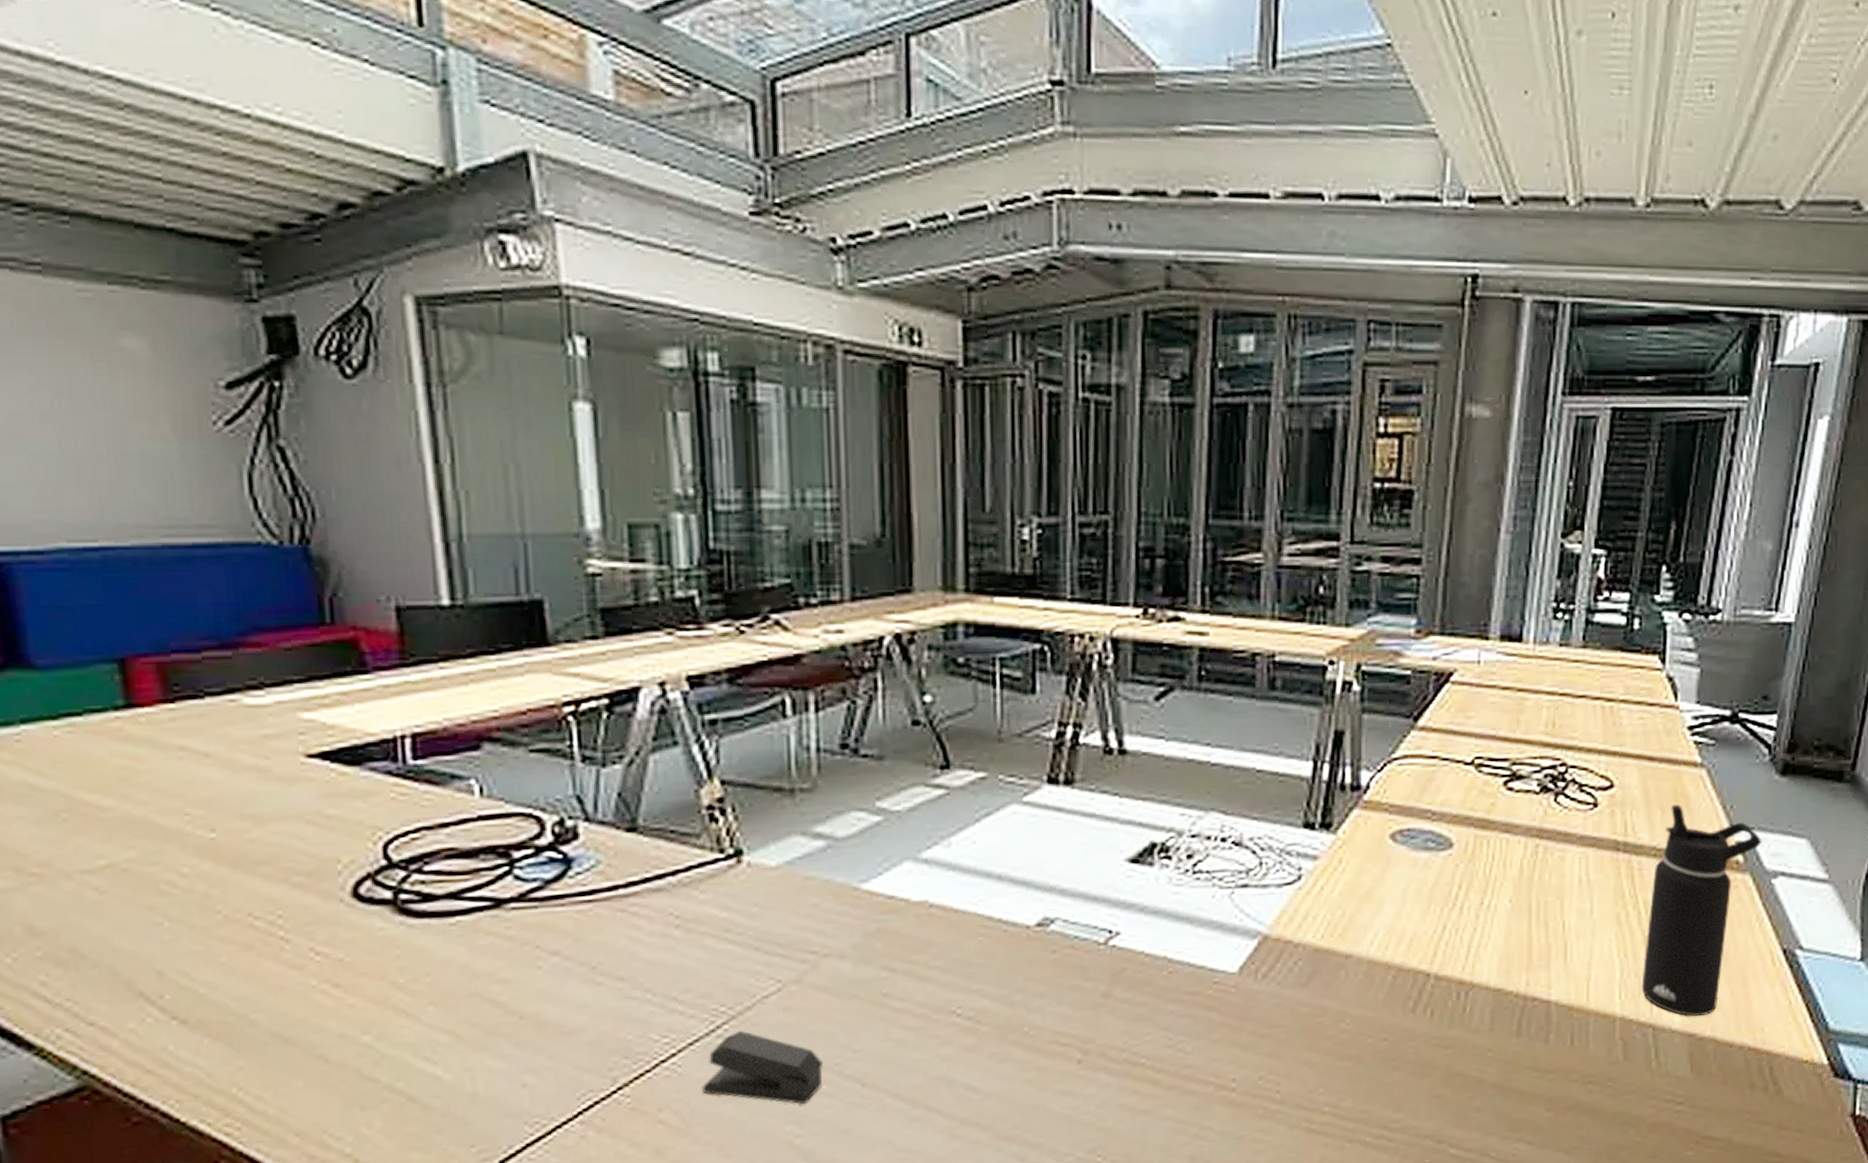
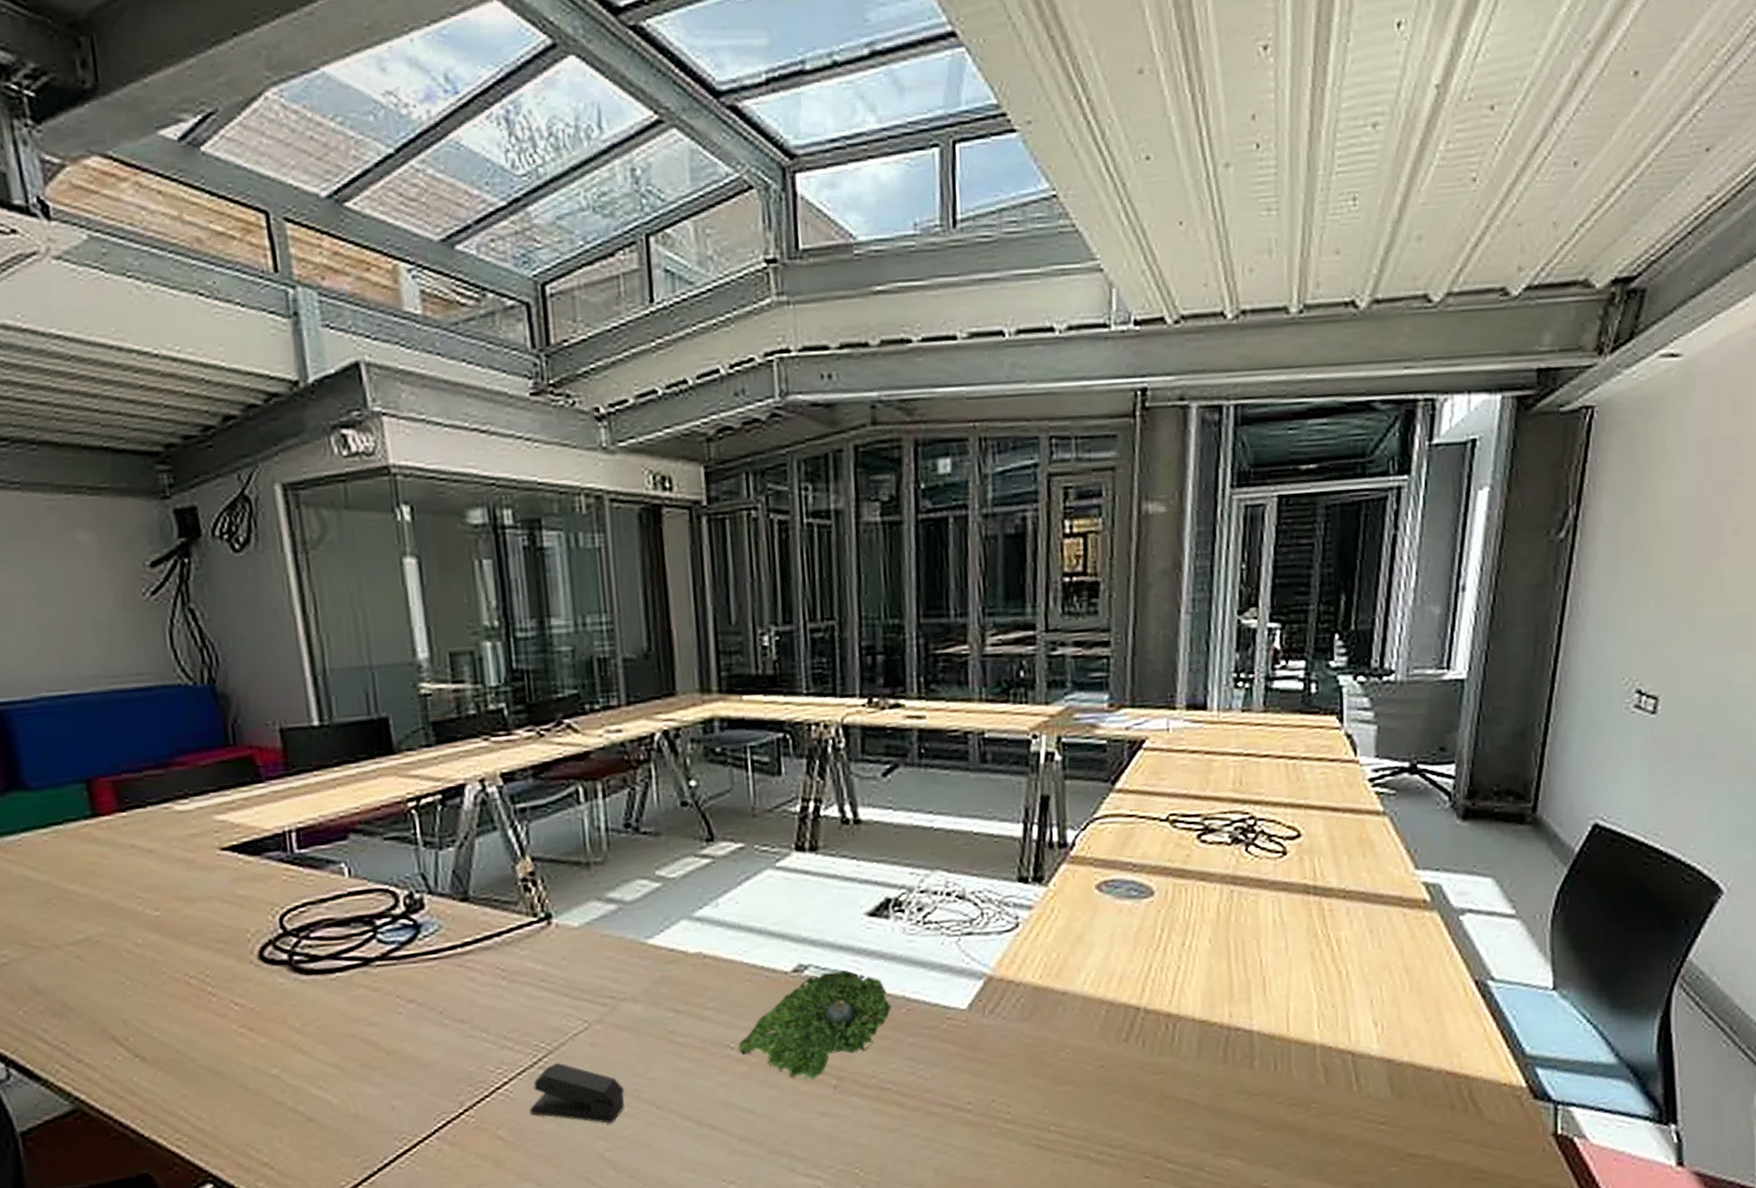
plant: none [967,925,1150,1053] -> present [739,970,892,1080]
water bottle: present [1641,804,1762,1016] -> none [1338,850,1448,1044]

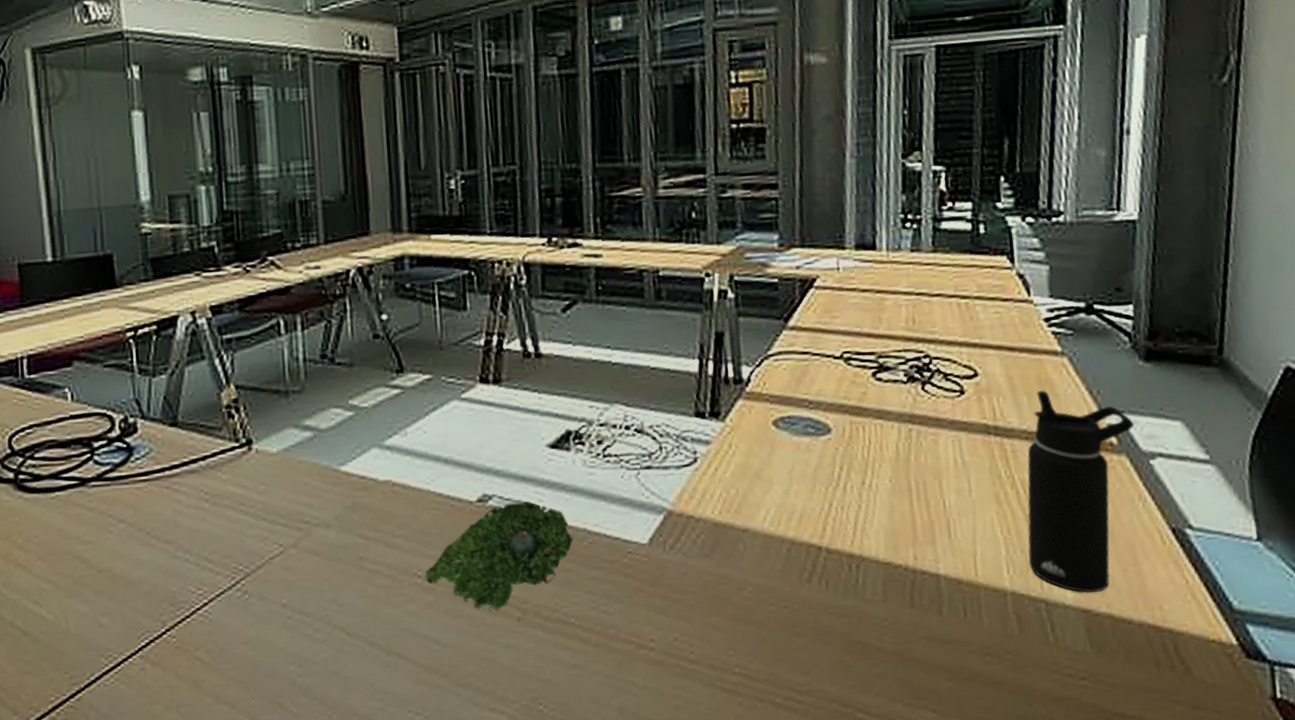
stapler: present [530,1062,625,1124] -> none [227,585,317,649]
water bottle: none [1338,850,1448,1044] -> present [1027,390,1135,593]

